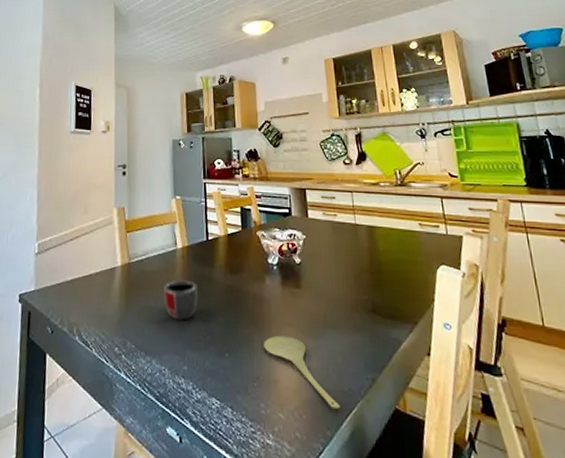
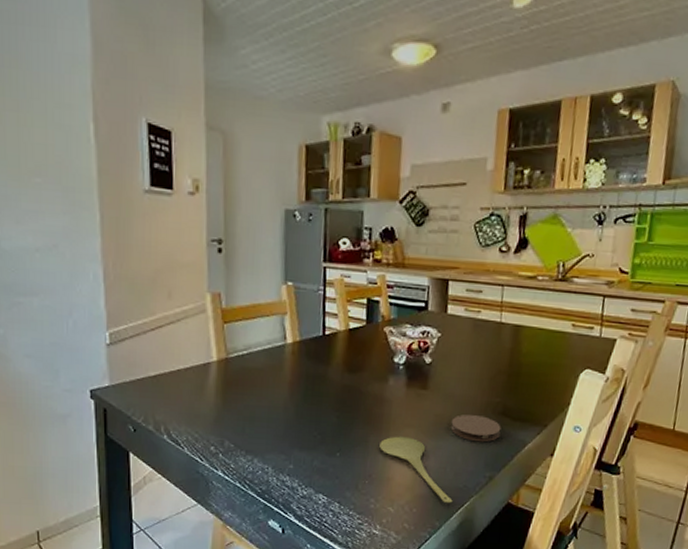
mug: present [164,280,197,320] -> none [268,378,309,420]
coaster: none [326,313,375,341] -> present [450,414,501,442]

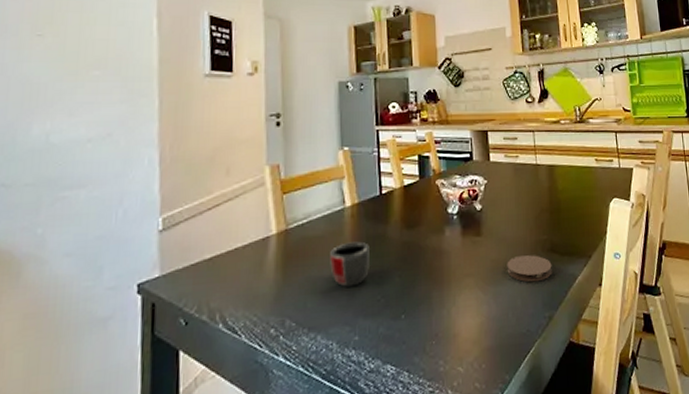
mug: none [268,378,309,420] -> present [330,241,369,287]
spoon: present [379,436,453,504] -> none [443,287,519,353]

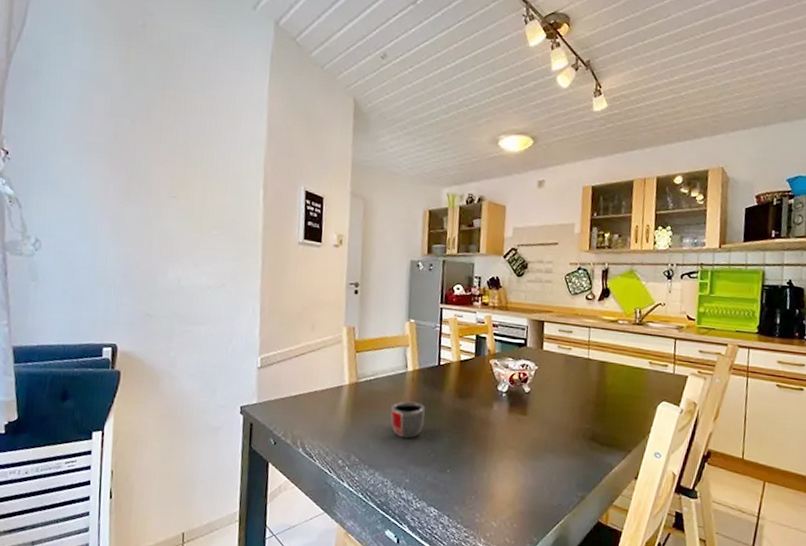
coaster: present [507,255,552,283] -> none [546,438,591,465]

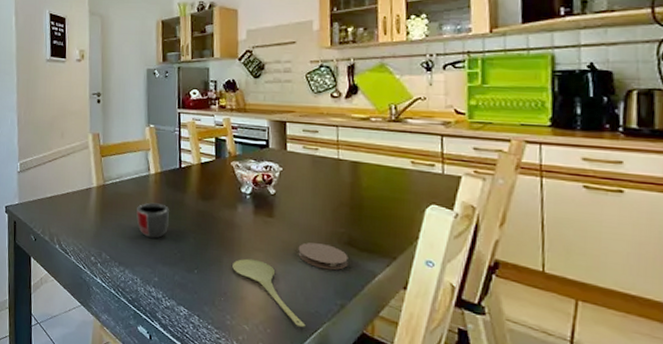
spoon: none [484,456,549,521] -> present [232,258,306,328]
coaster: none [546,438,591,465] -> present [298,242,348,270]

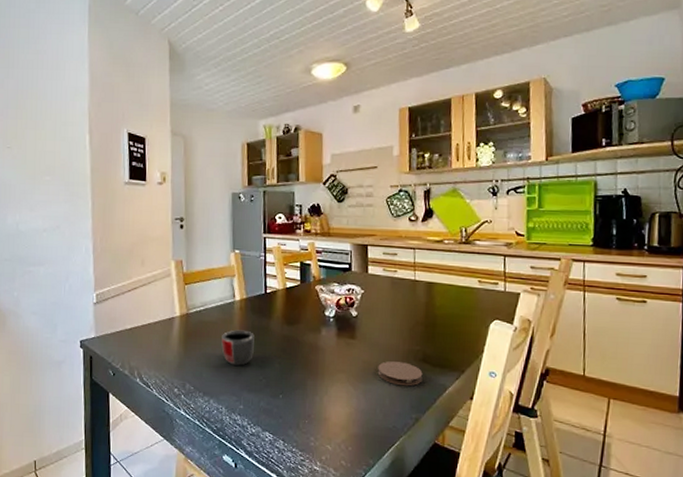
spoon: present [232,258,306,328] -> none [316,380,384,443]

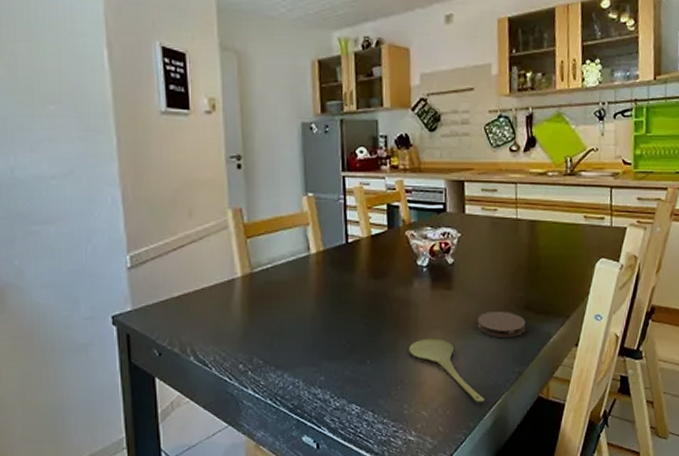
mug: present [221,329,255,366] -> none [295,288,335,331]
spoon: none [316,380,384,443] -> present [409,338,485,403]

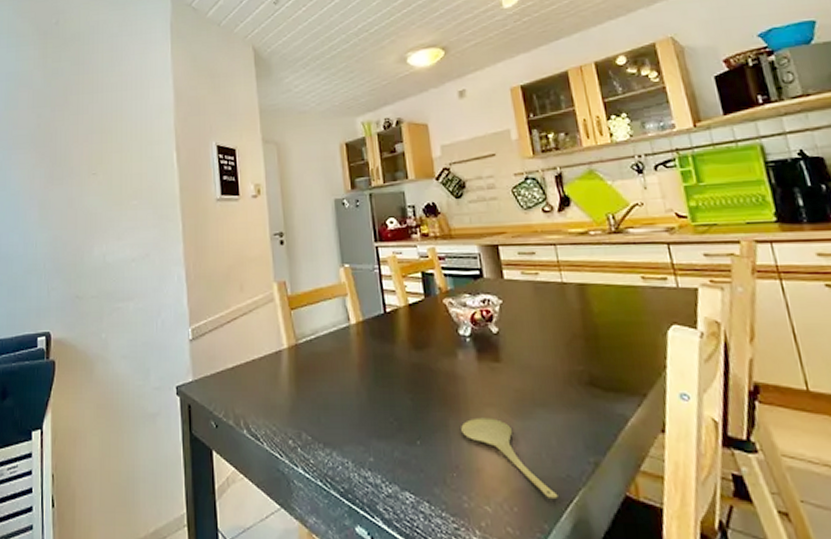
coaster: present [477,312,526,338] -> none [534,388,595,420]

